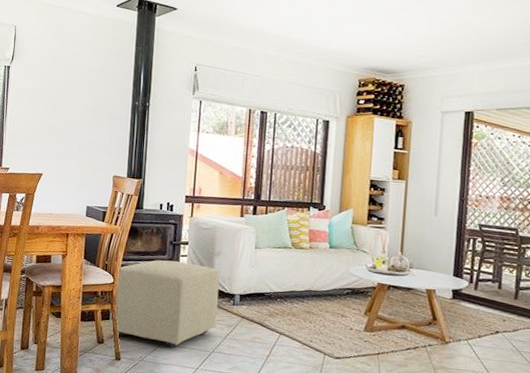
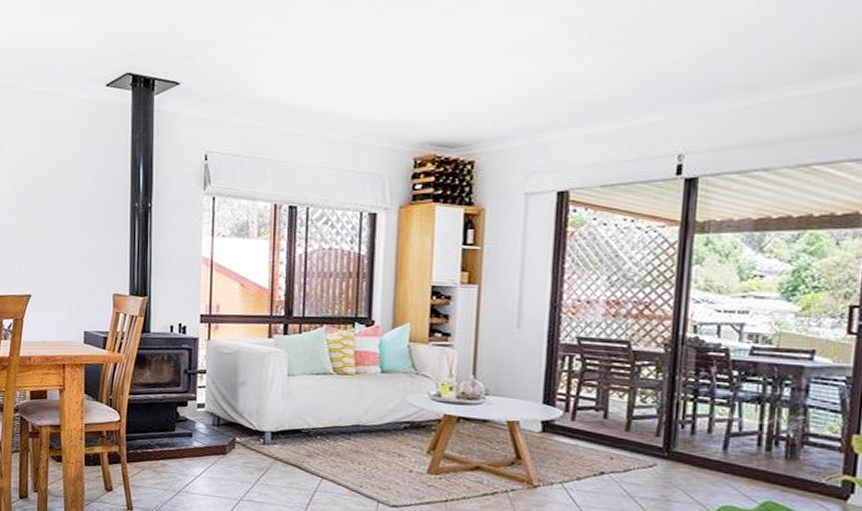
ottoman: present [108,260,220,347] -> none [117,392,246,495]

